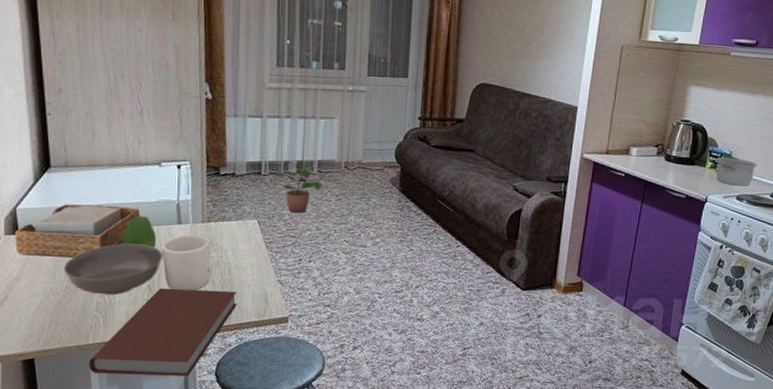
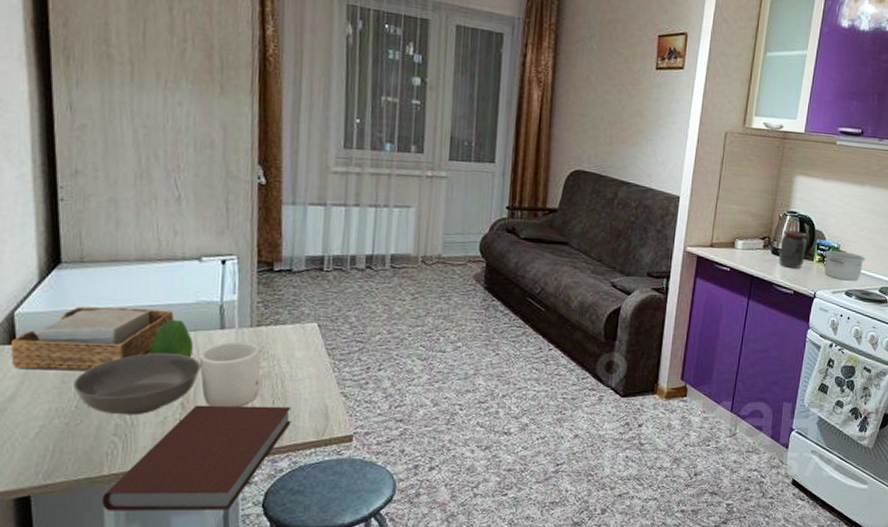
potted plant: present [276,160,323,214] -> none [341,254,397,315]
jar: none [671,137,700,174] -> present [779,229,807,268]

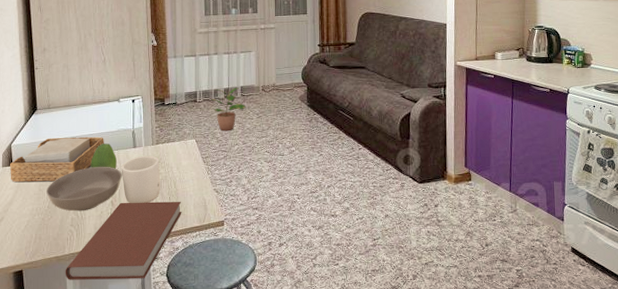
potted plant: none [341,254,397,315] -> present [208,88,246,132]
jar: present [779,229,807,268] -> none [533,40,556,71]
cooking pot: present [824,250,866,281] -> none [572,53,608,77]

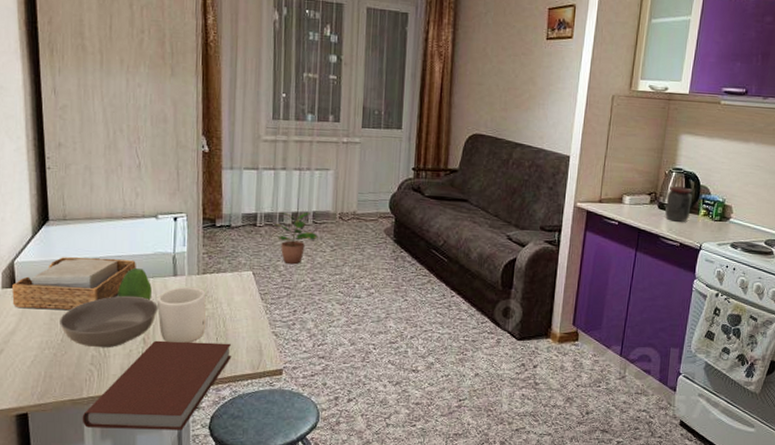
jar: none [533,40,556,71] -> present [665,185,693,222]

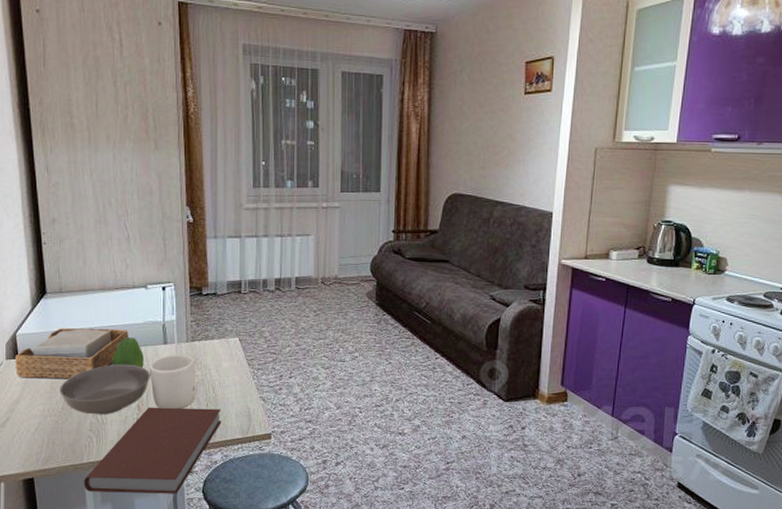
potted plant: present [271,211,318,265] -> none [256,278,301,330]
jar: present [665,185,693,222] -> none [655,238,684,276]

